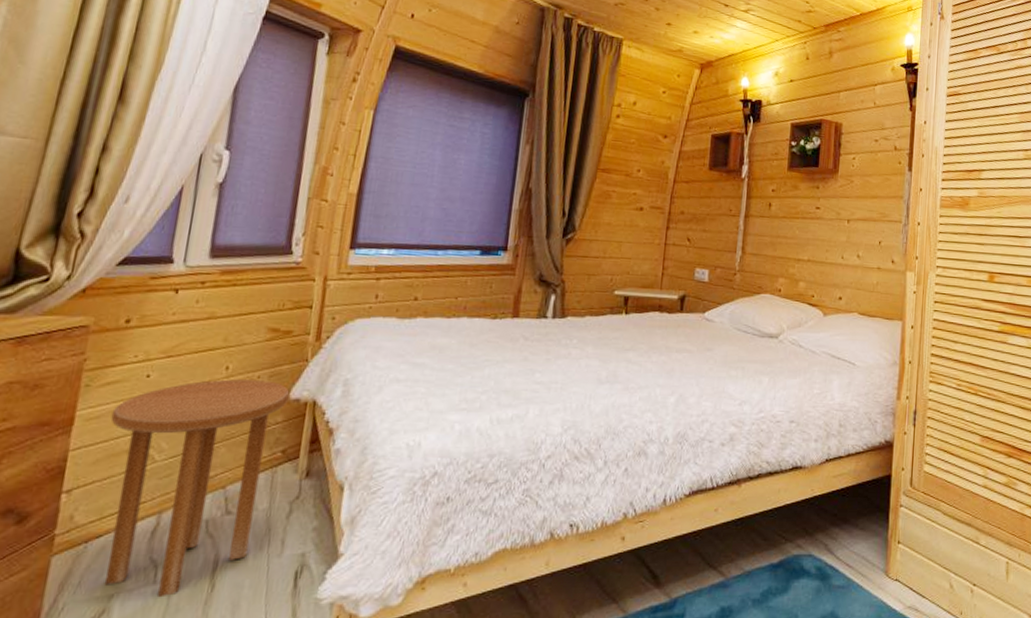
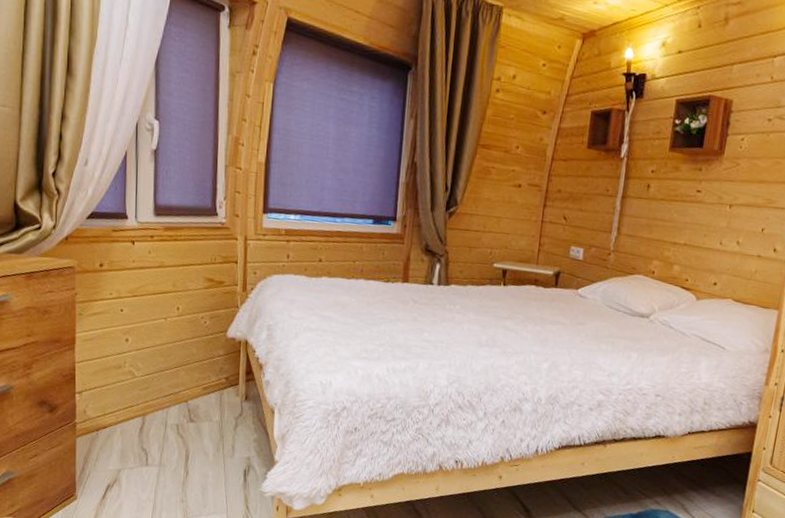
side table: present [104,379,290,598] -> none [100,317,227,476]

